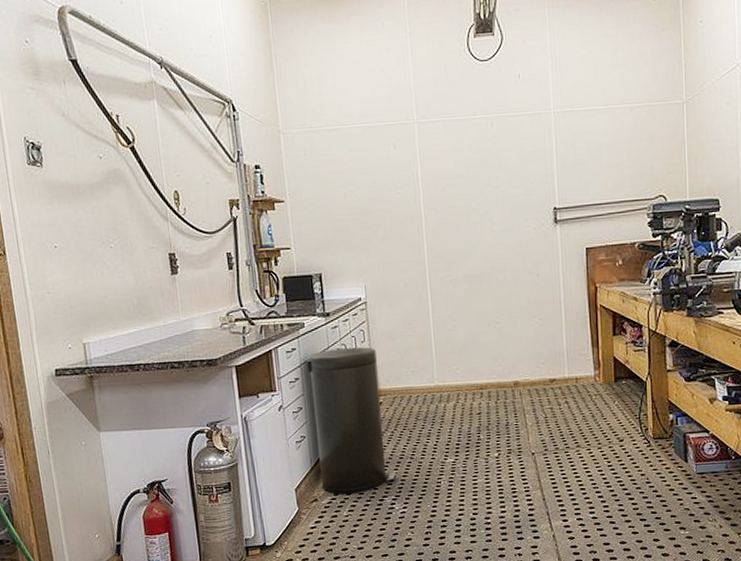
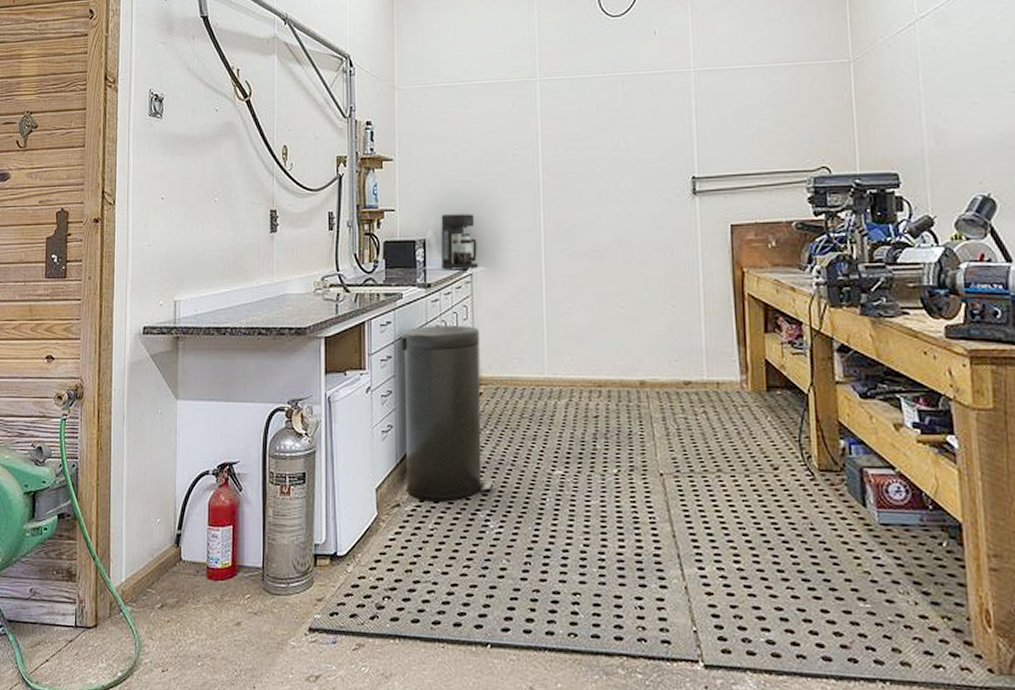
coffee maker: none [334,248,372,300] -> present [441,214,479,270]

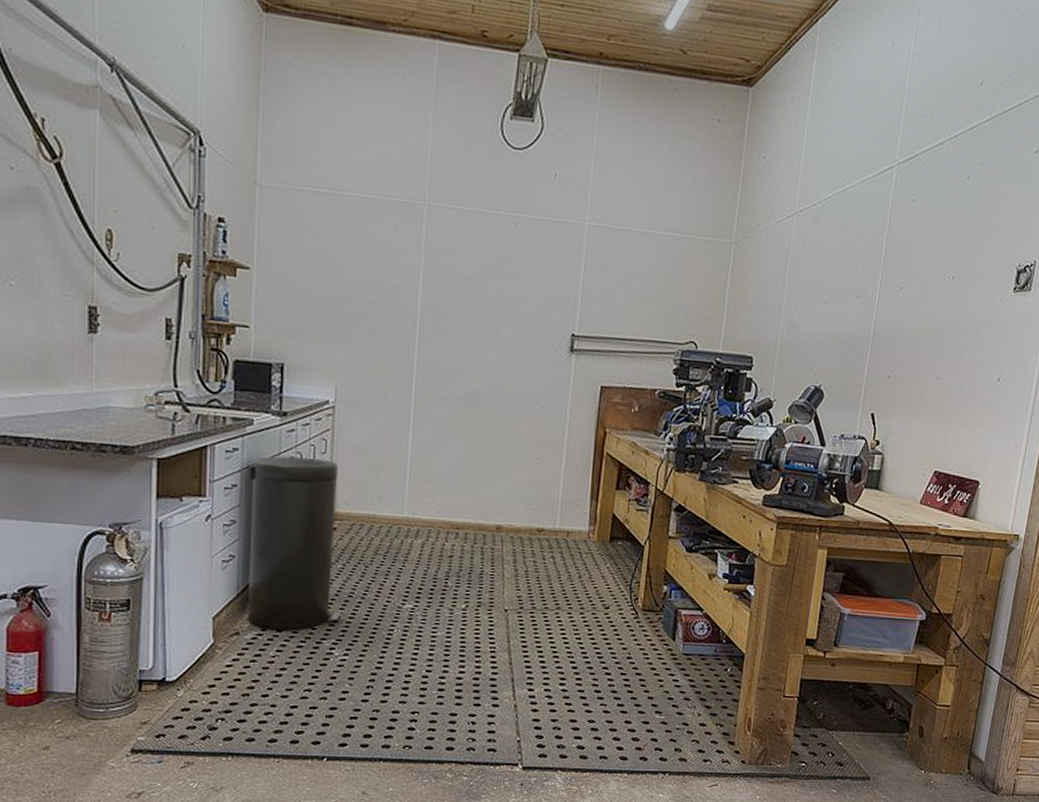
coffee maker: present [441,214,479,270] -> none [301,339,343,402]

